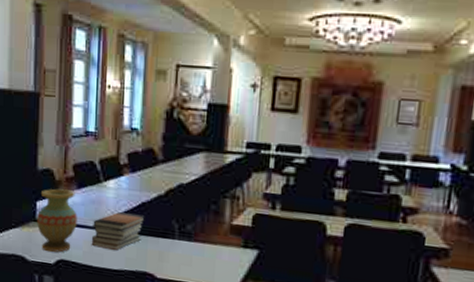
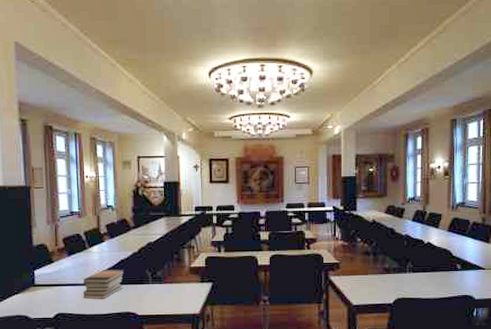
vase: present [37,188,77,253] -> none [36,258,70,309]

